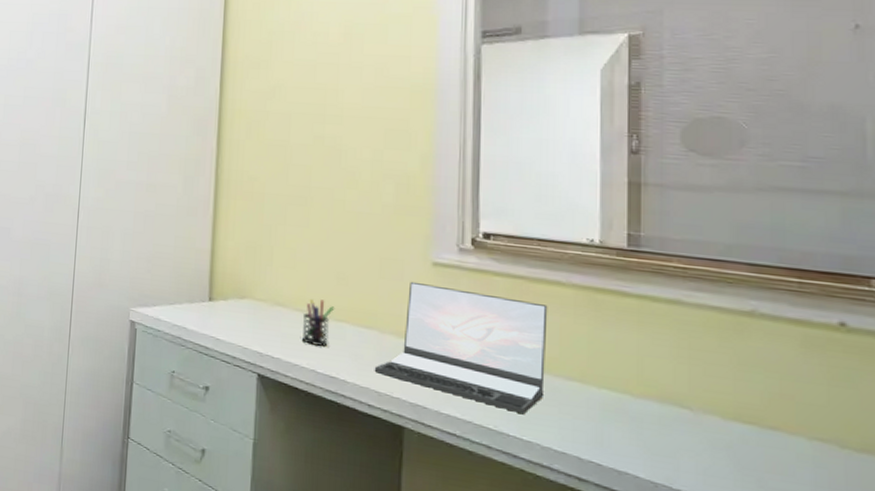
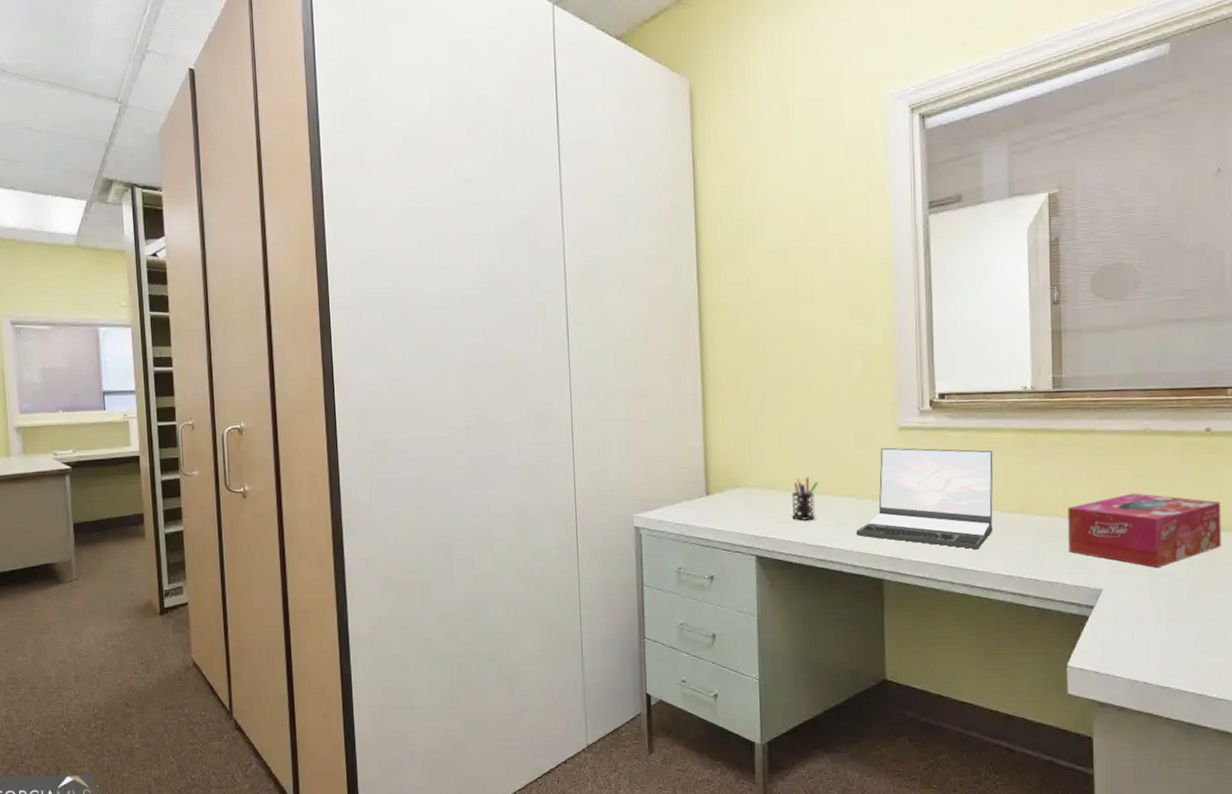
tissue box: none [643,383,863,482] -> present [1068,493,1221,568]

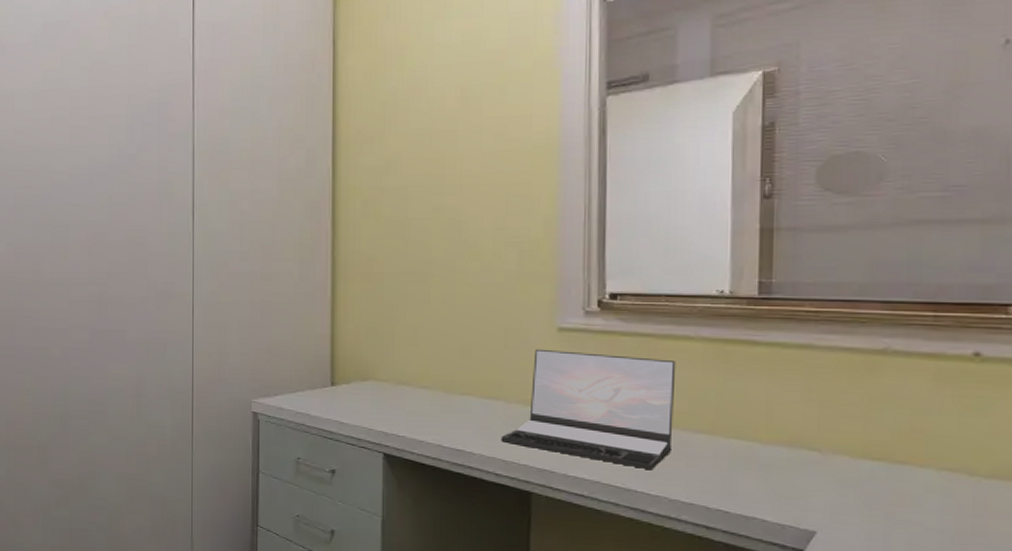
pen holder: present [792,477,819,520] -> none [428,375,460,421]
tissue box: present [1068,493,1221,568] -> none [771,422,992,514]

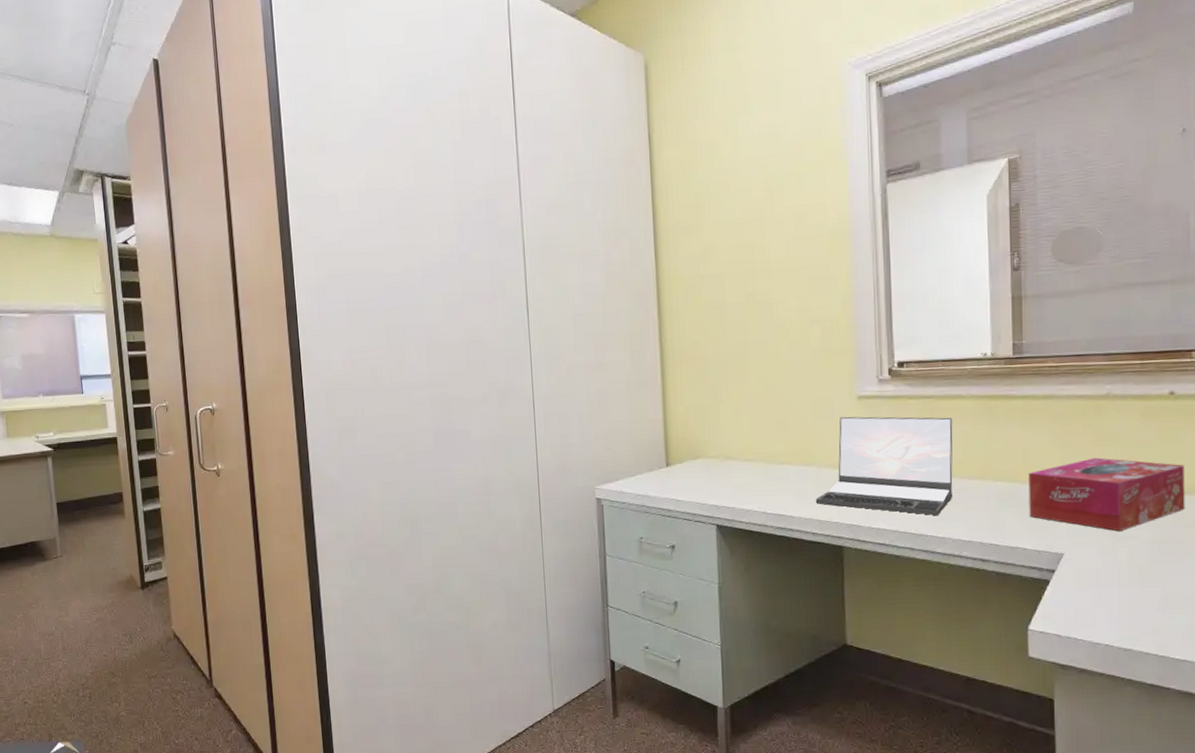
tissue box: none [771,422,992,514] -> present [1028,457,1185,532]

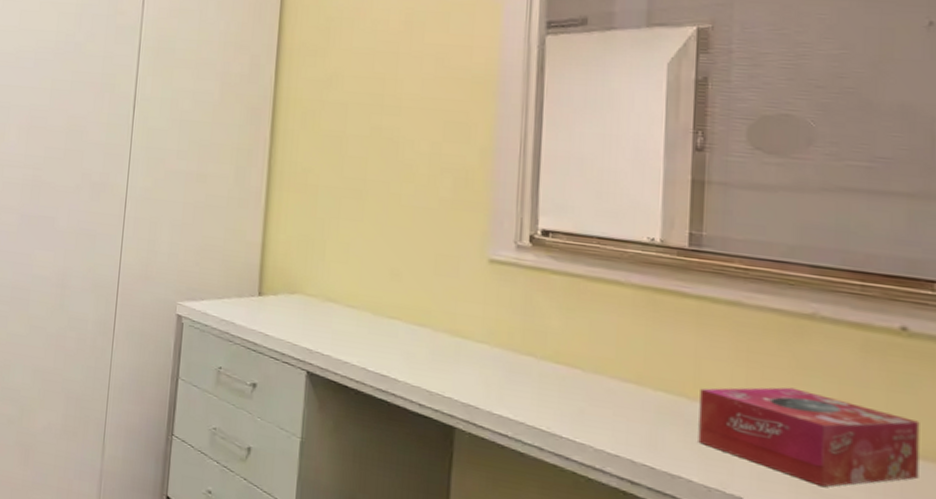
laptop: present [815,416,953,516] -> none [426,278,606,416]

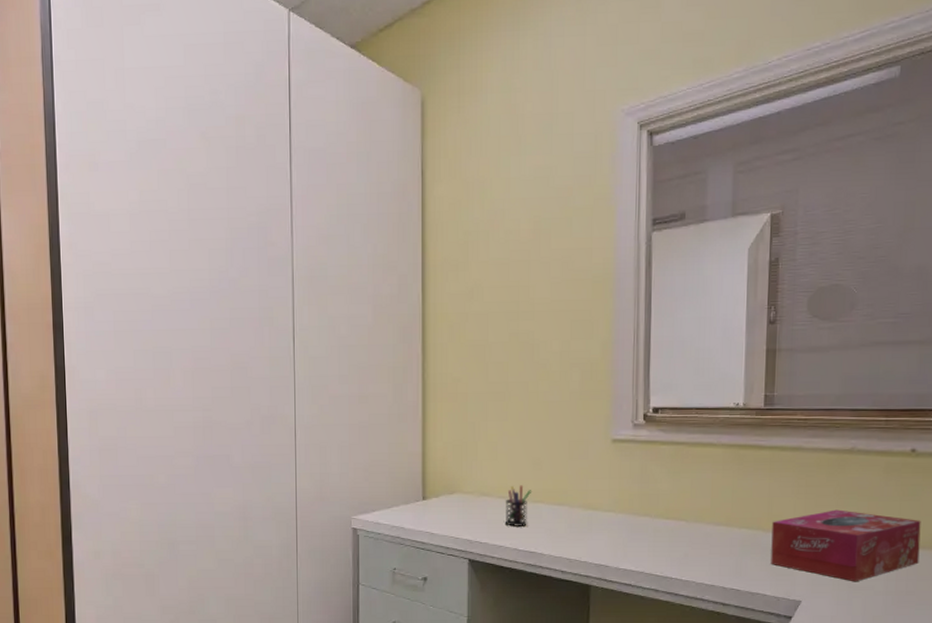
pen holder: none [354,295,388,344] -> present [506,485,532,526]

